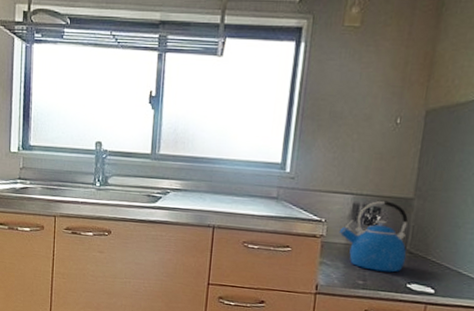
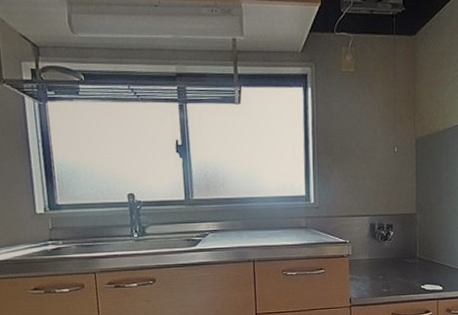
kettle: present [339,200,408,273] -> none [362,218,418,279]

